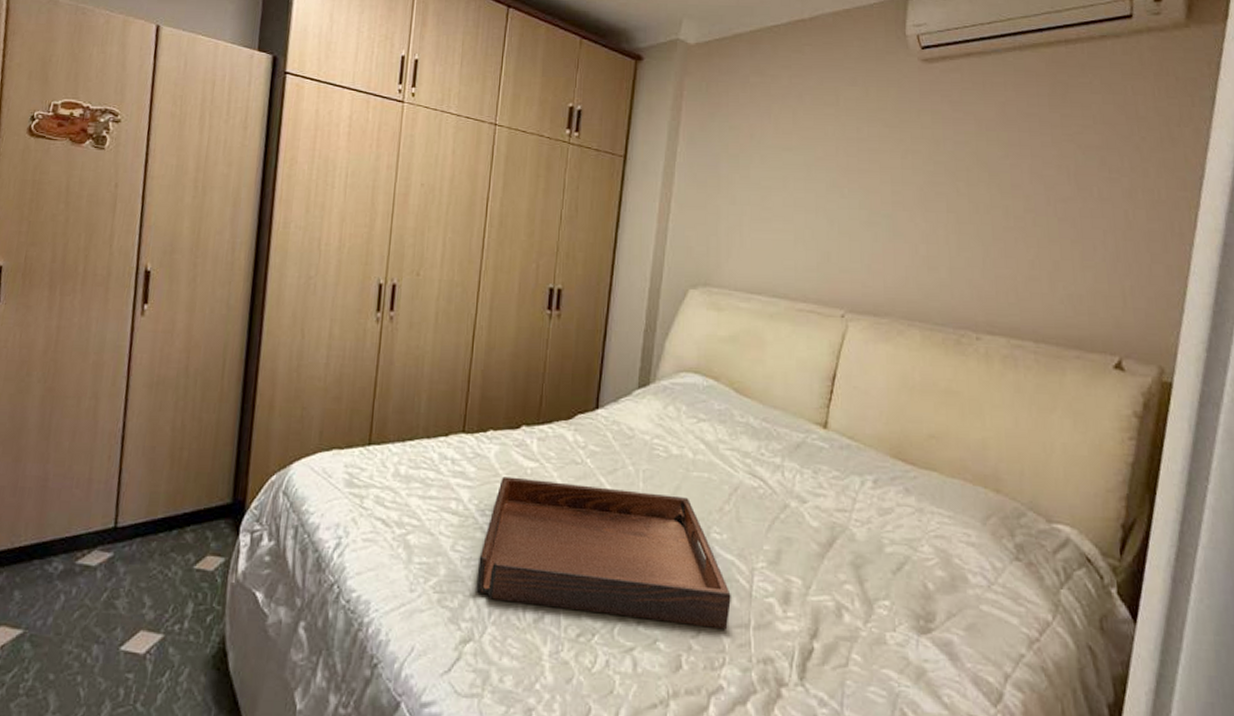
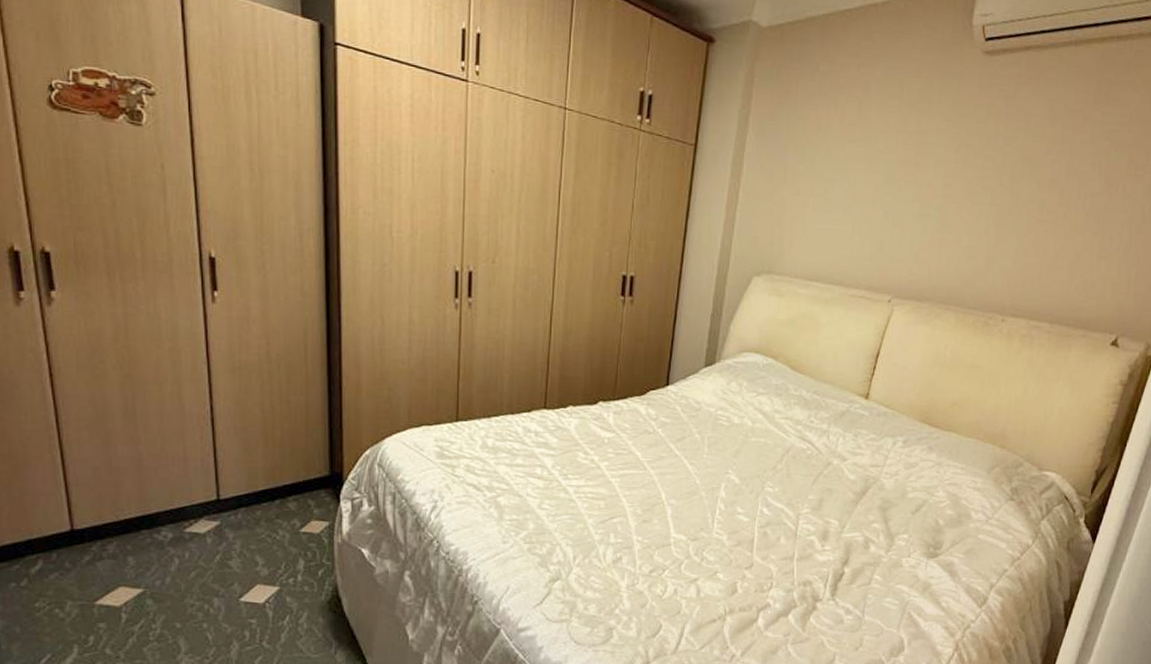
serving tray: present [476,476,731,629] -> none [562,446,780,561]

